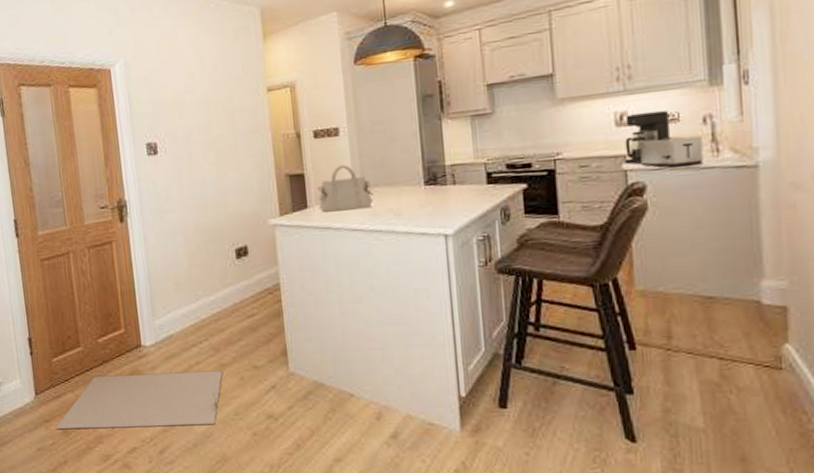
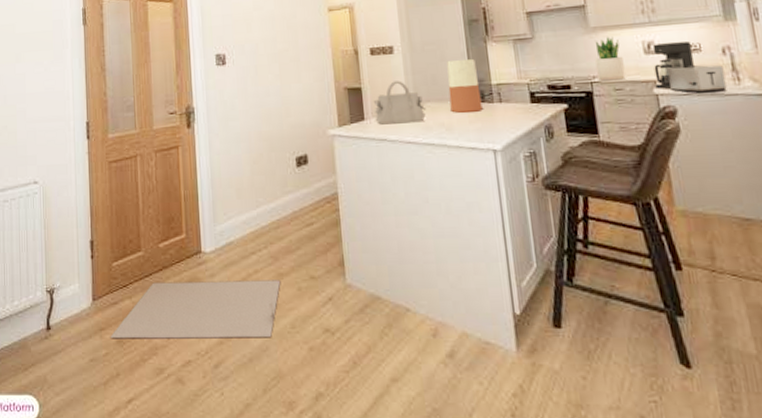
vase: none [397,138,434,198] -> present [447,58,483,114]
planter: none [559,108,593,158] -> present [595,36,626,81]

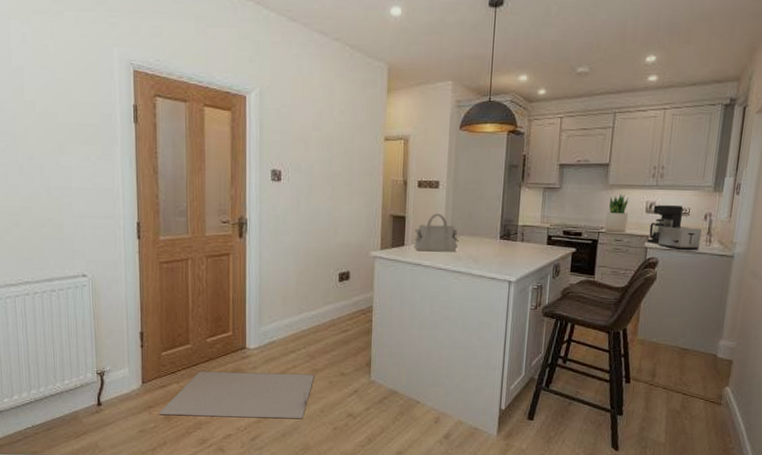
vase: present [447,58,483,114] -> none [480,200,508,249]

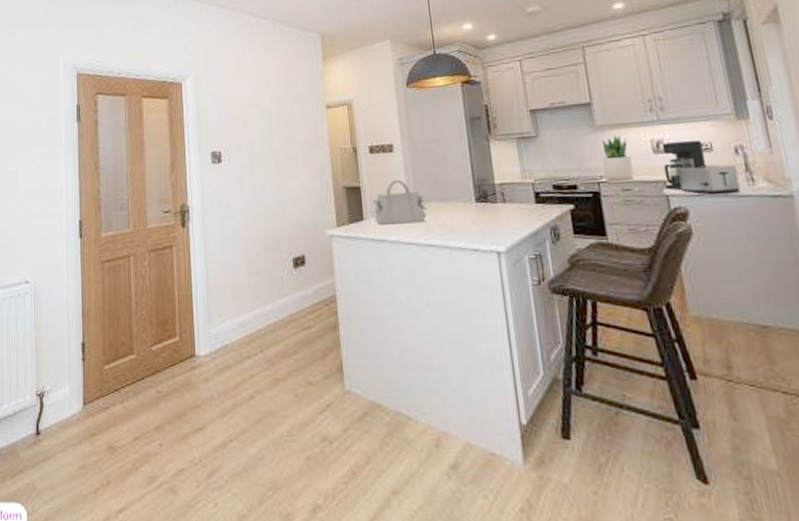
door mat: present [158,371,315,419] -> none [101,385,277,446]

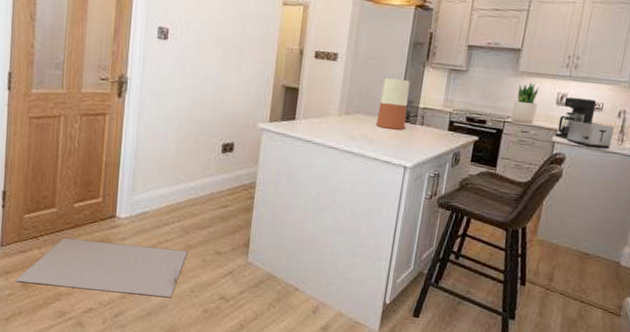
door mat: none [101,385,277,446] -> present [15,237,188,298]
shoulder bag: present [372,180,428,225] -> none [306,87,355,131]
vase: none [448,157,486,214] -> present [376,78,410,131]

